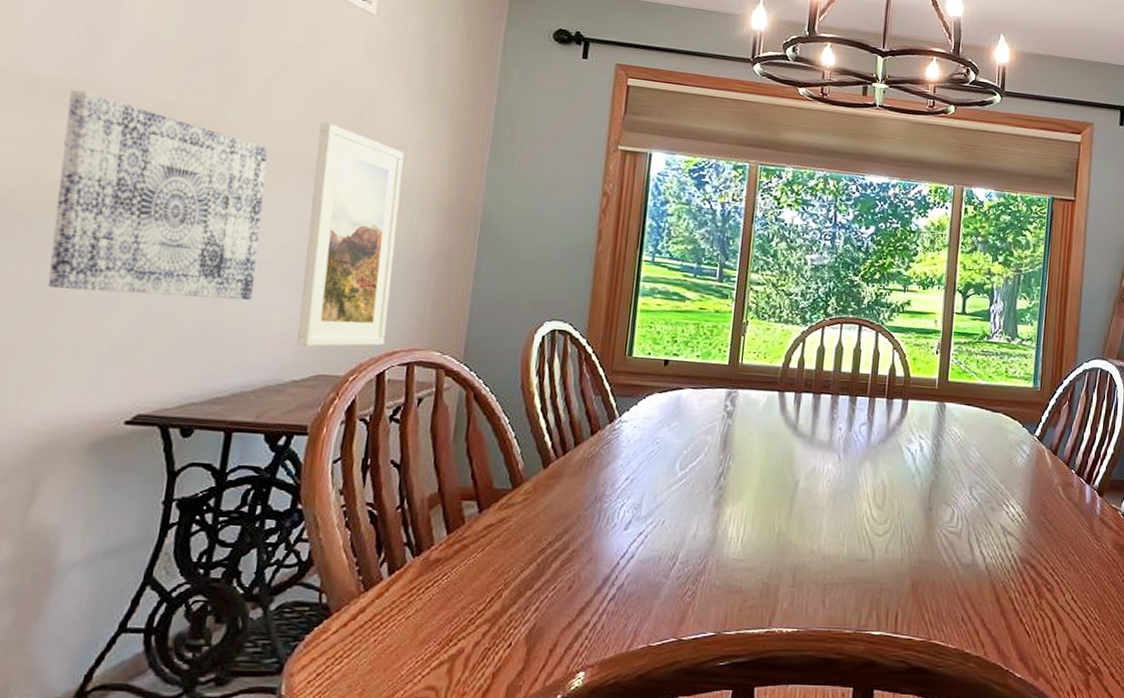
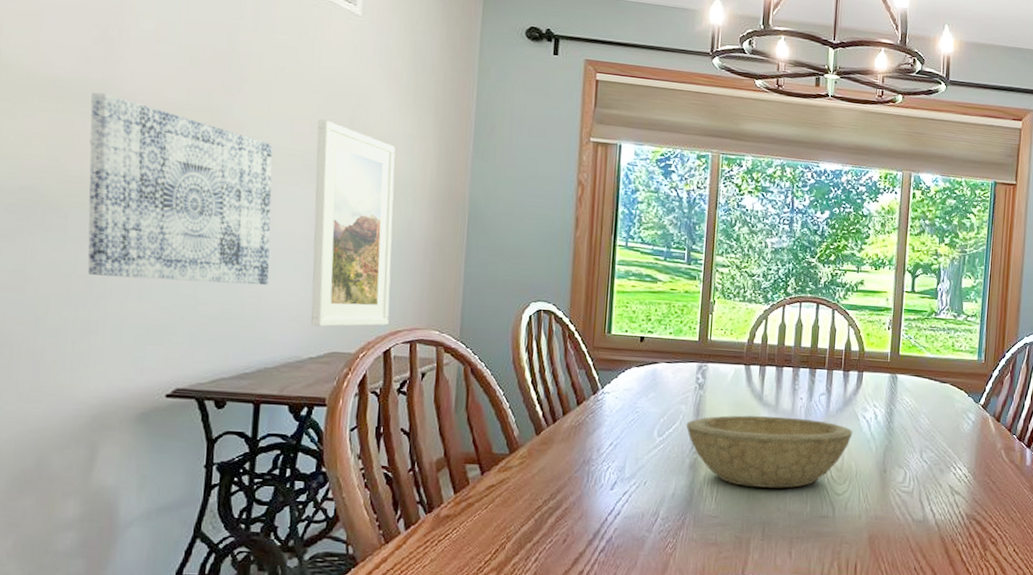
bowl: none [711,447,896,528] -> present [685,415,853,488]

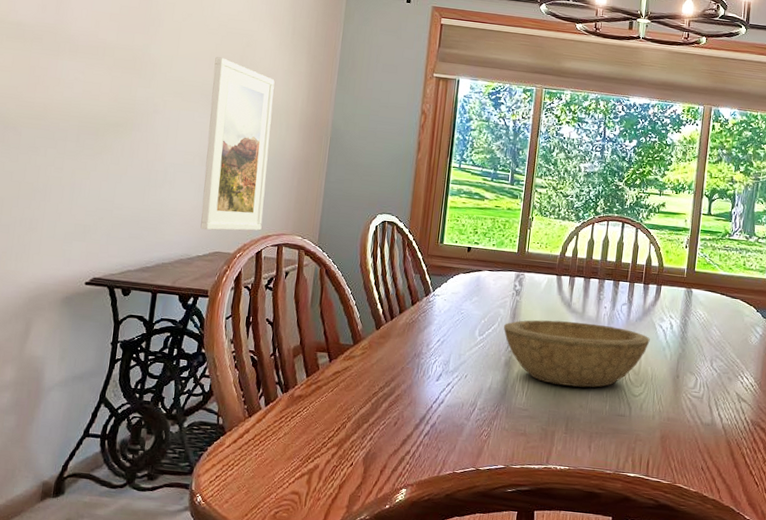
wall art: present [87,92,273,285] -> none [33,34,179,194]

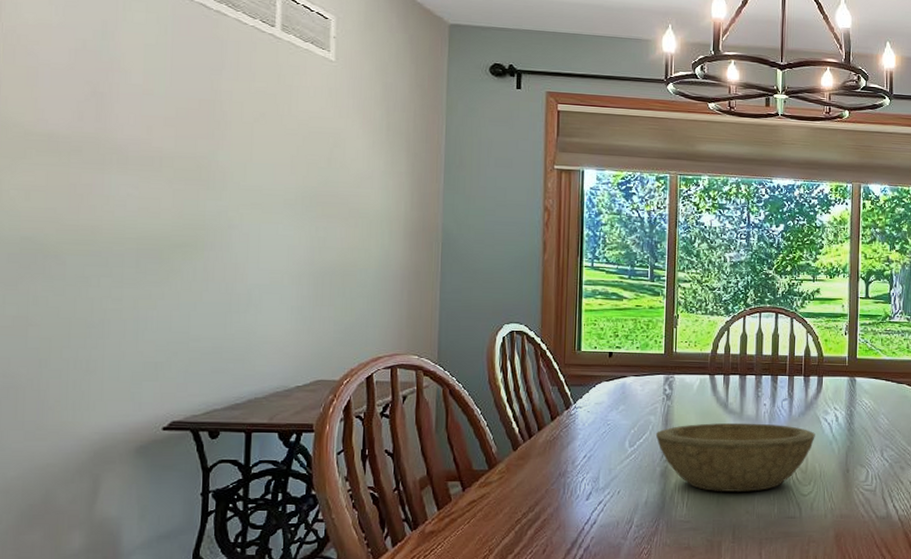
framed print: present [200,57,275,231] -> none [297,160,371,357]

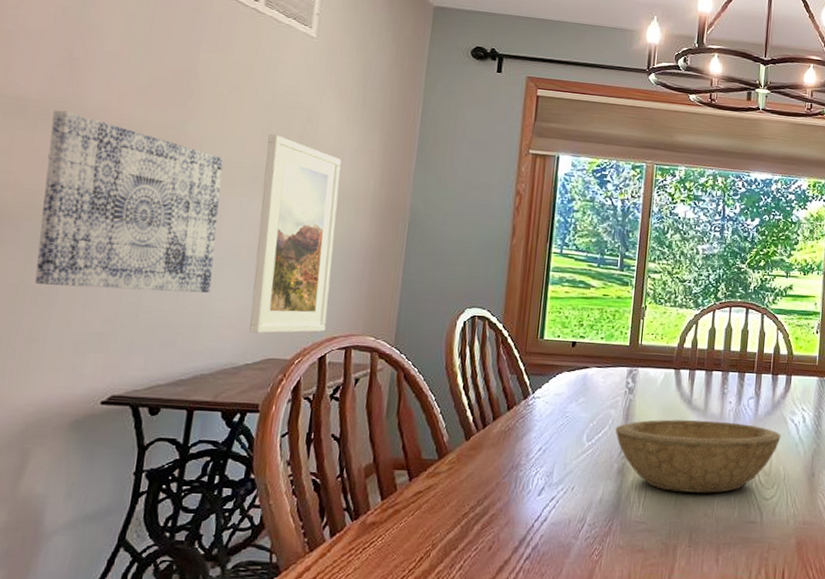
wall art: none [84,145,256,320] -> present [34,110,223,293]
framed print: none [297,160,371,357] -> present [249,134,342,334]

